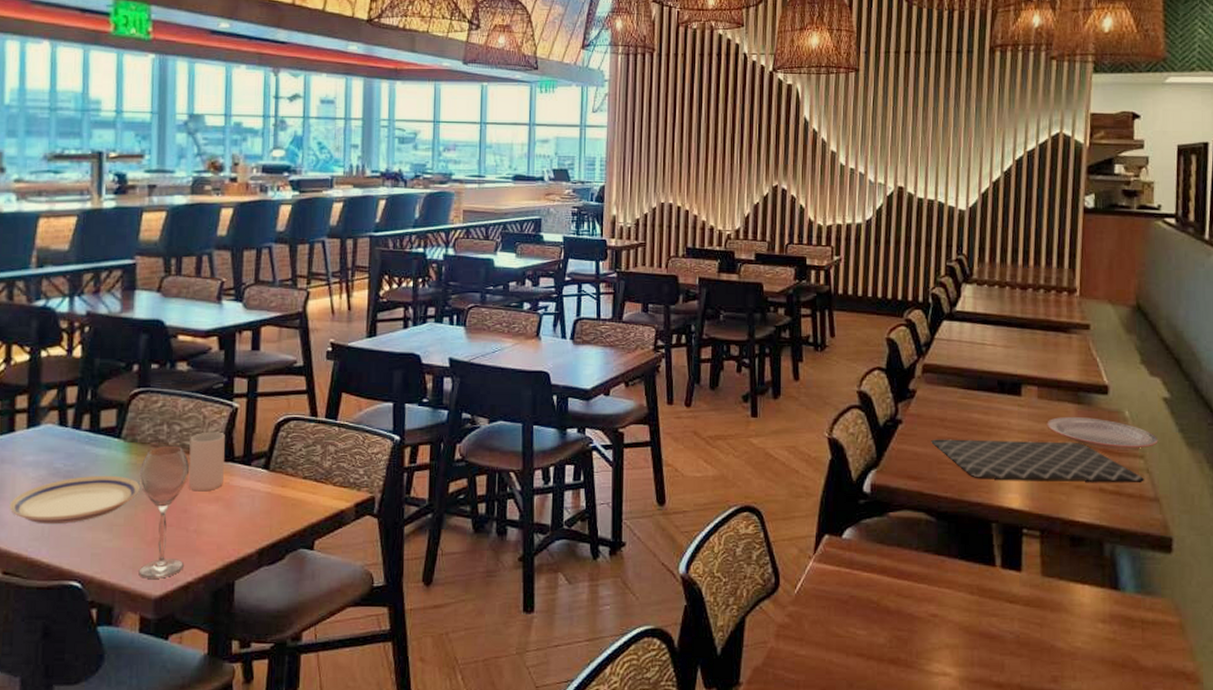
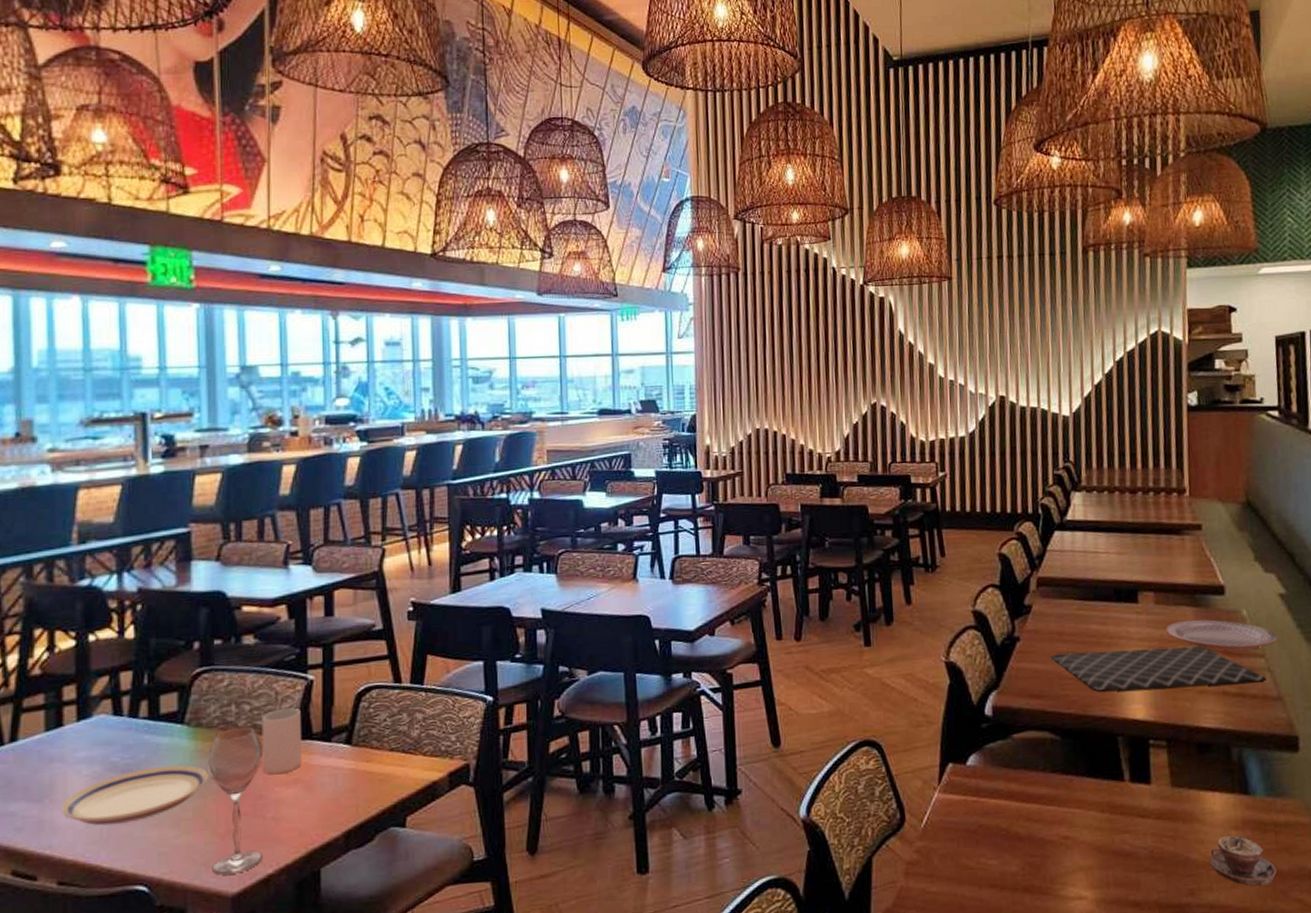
teacup: none [1075,628,1141,679] -> present [1209,834,1277,886]

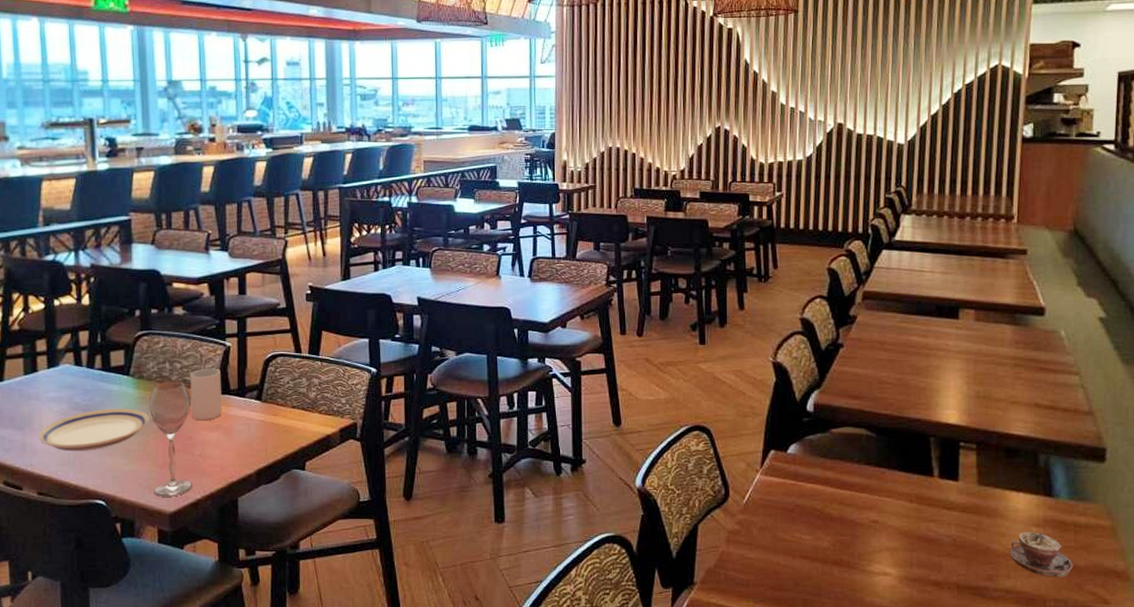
placemat: present [1050,646,1266,691] -> none [871,360,1079,398]
plate: present [1165,619,1278,651] -> none [984,337,1094,368]

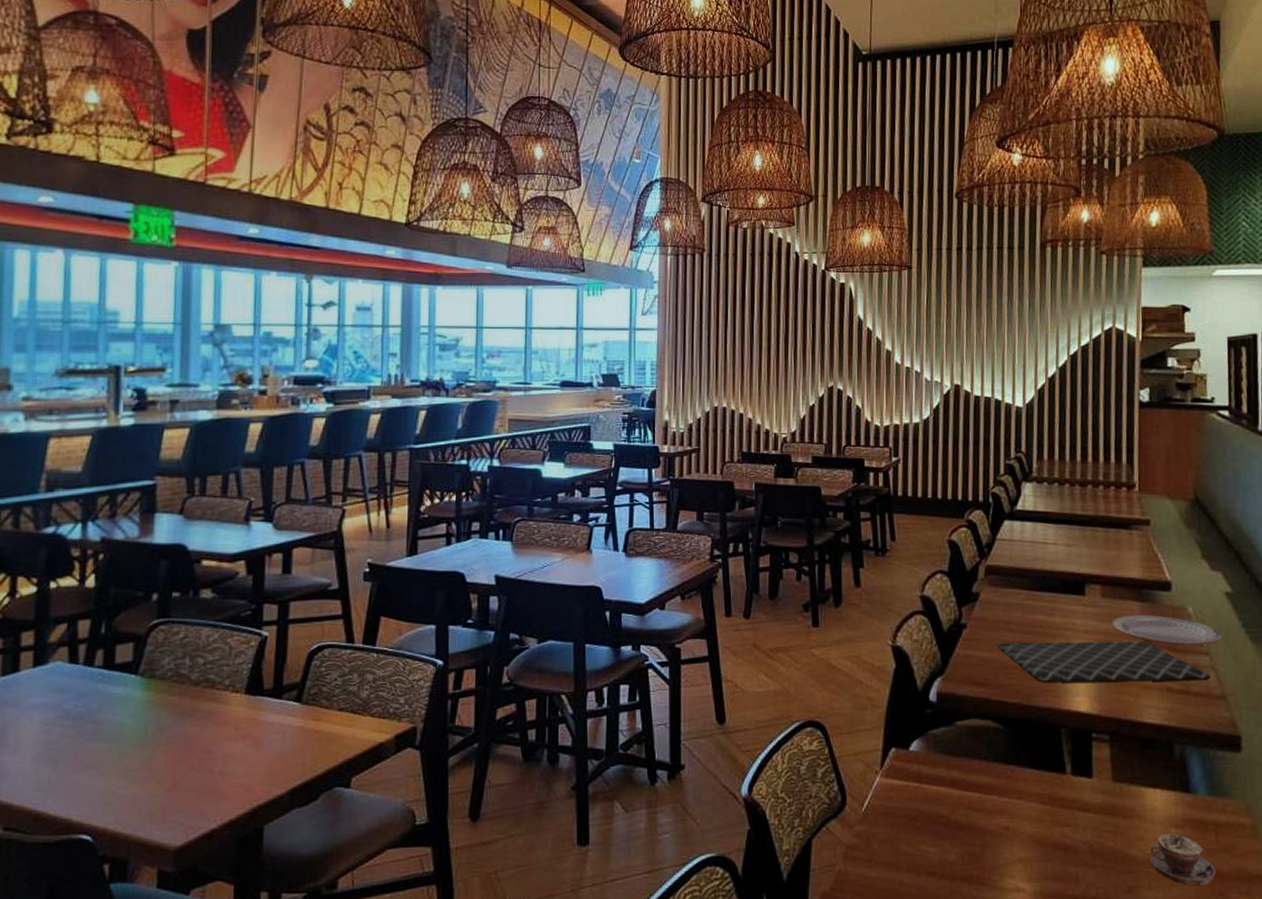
plate: present [38,408,149,452] -> none [12,715,159,773]
wineglass: present [148,381,192,497] -> none [157,680,215,828]
cup: present [190,368,222,421] -> none [212,663,253,729]
placemat: none [871,360,1079,398] -> present [996,641,1210,683]
plate: none [984,337,1094,368] -> present [1111,614,1223,648]

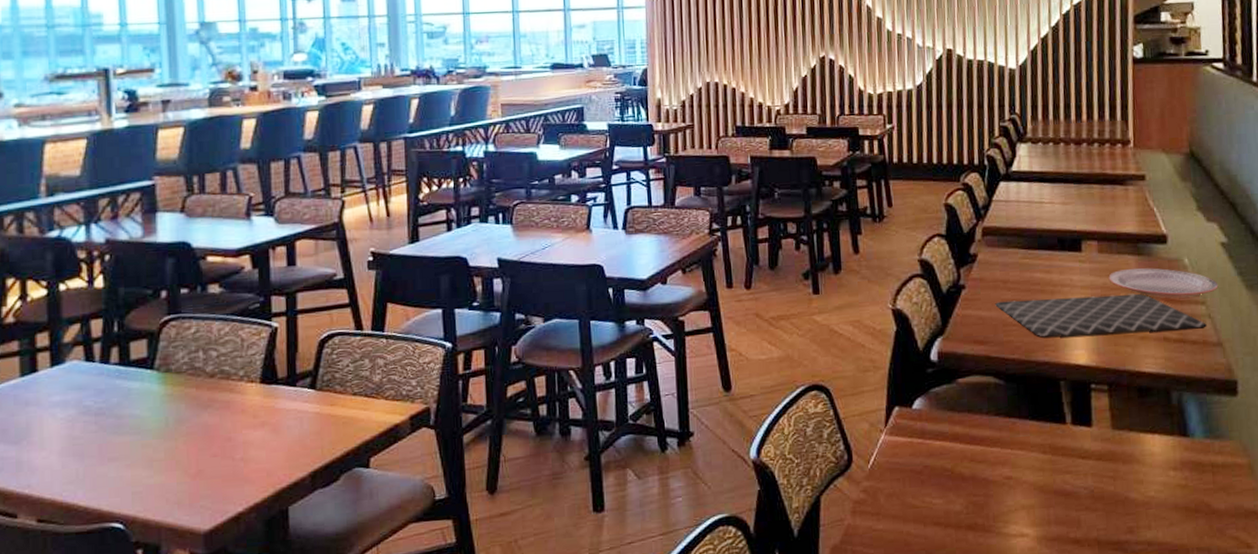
teacup: present [1149,832,1216,886] -> none [1148,474,1214,524]

